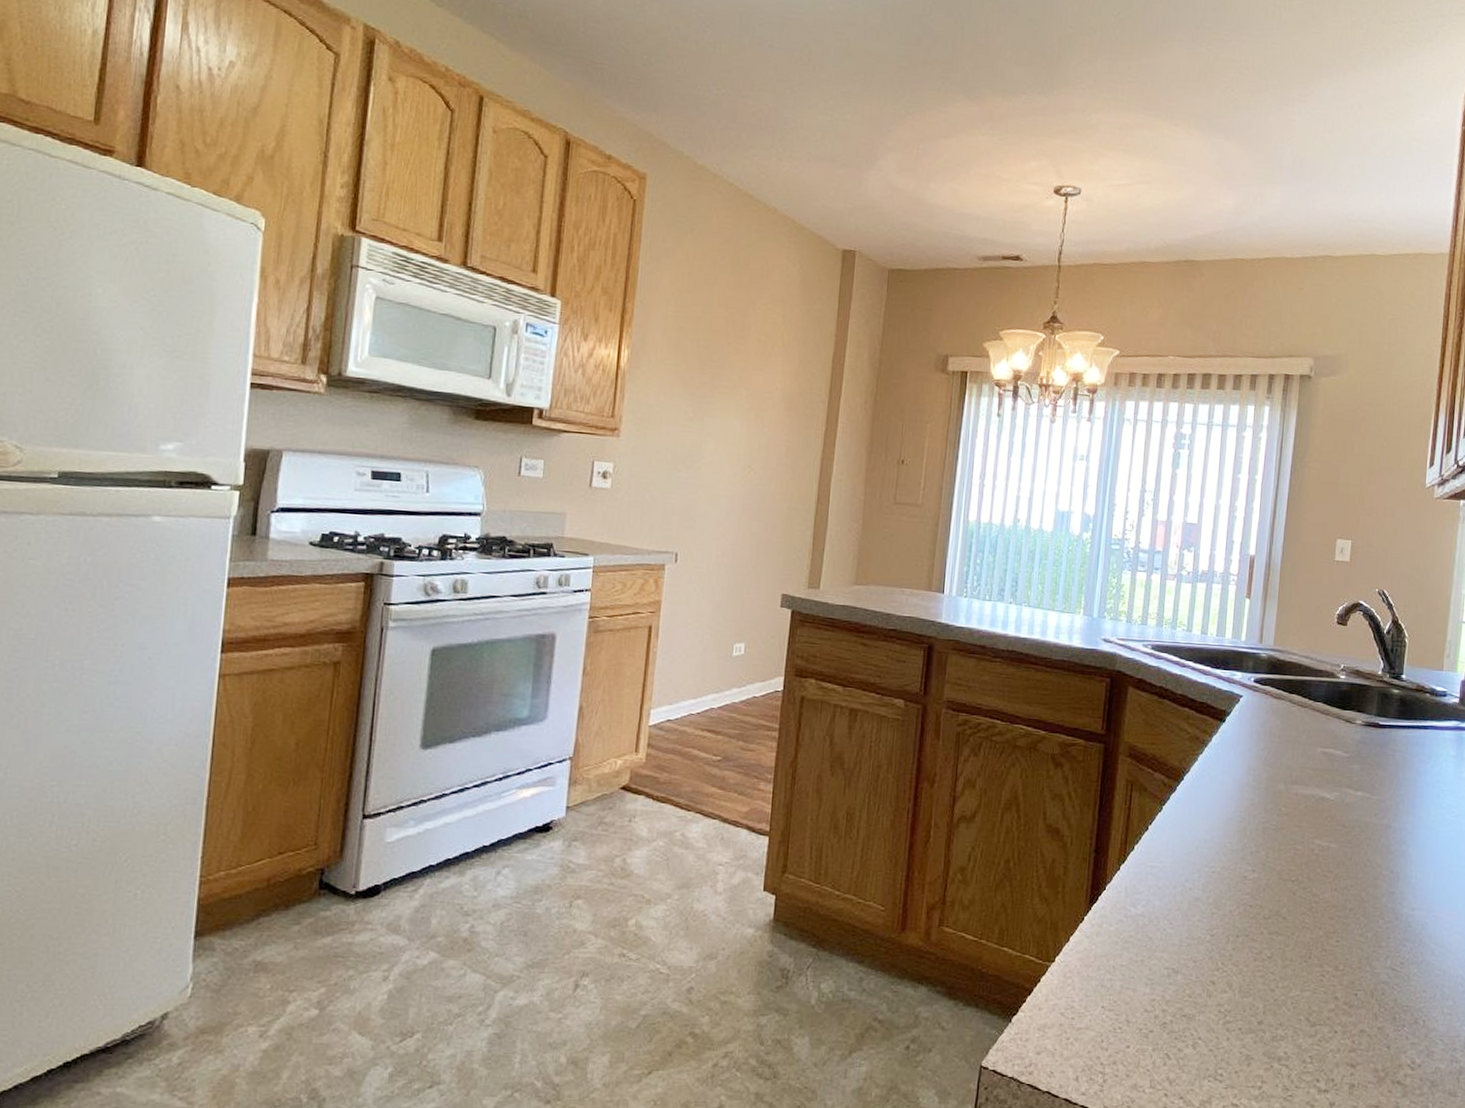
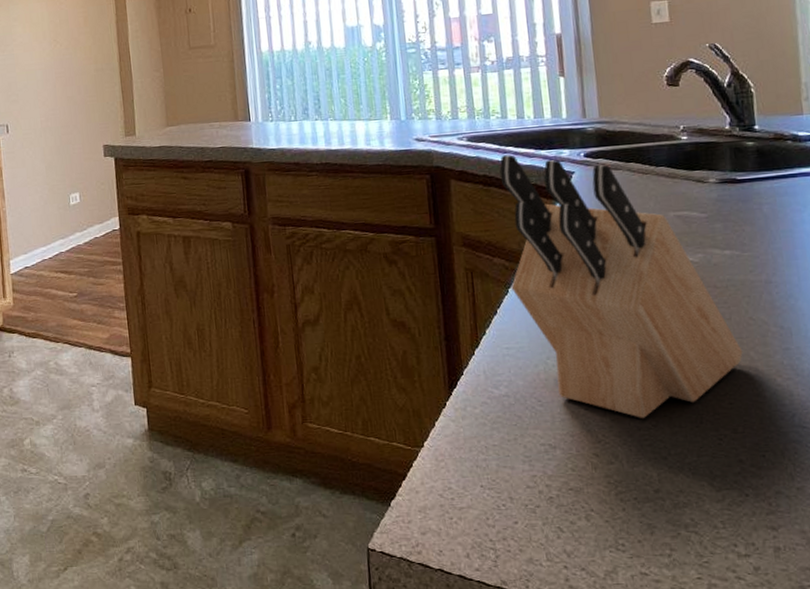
knife block: none [1165,669,1356,949] -> present [500,154,743,418]

